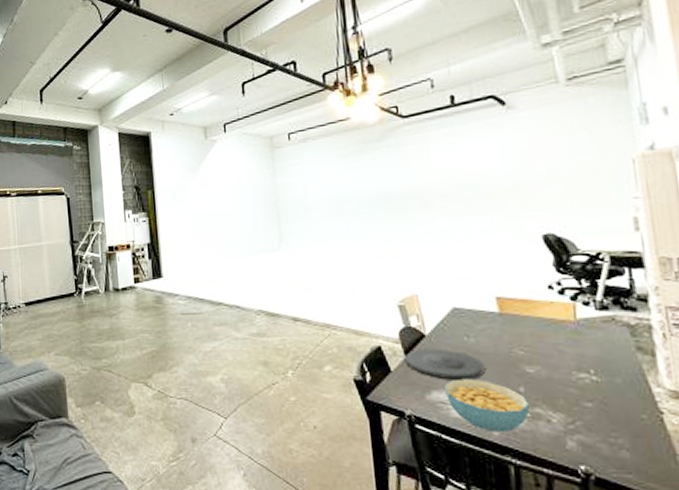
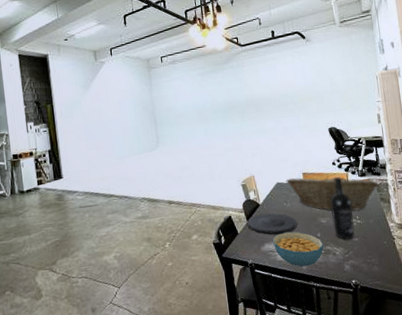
fruit basket: none [468,302,633,361] -> present [286,174,378,211]
wine bottle: none [543,306,587,403] -> present [330,176,355,240]

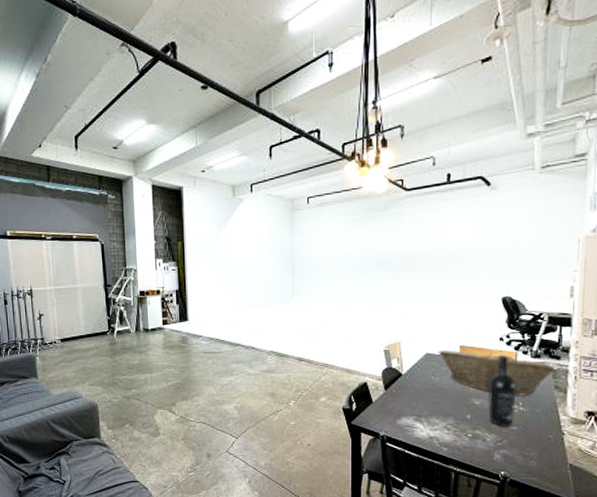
plate: present [247,213,298,234] -> none [384,385,444,409]
cereal bowl: present [272,232,324,268] -> none [411,408,473,449]

